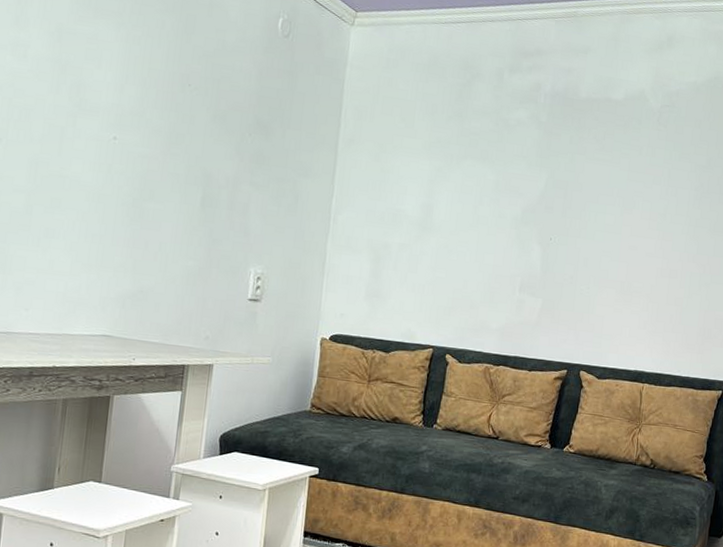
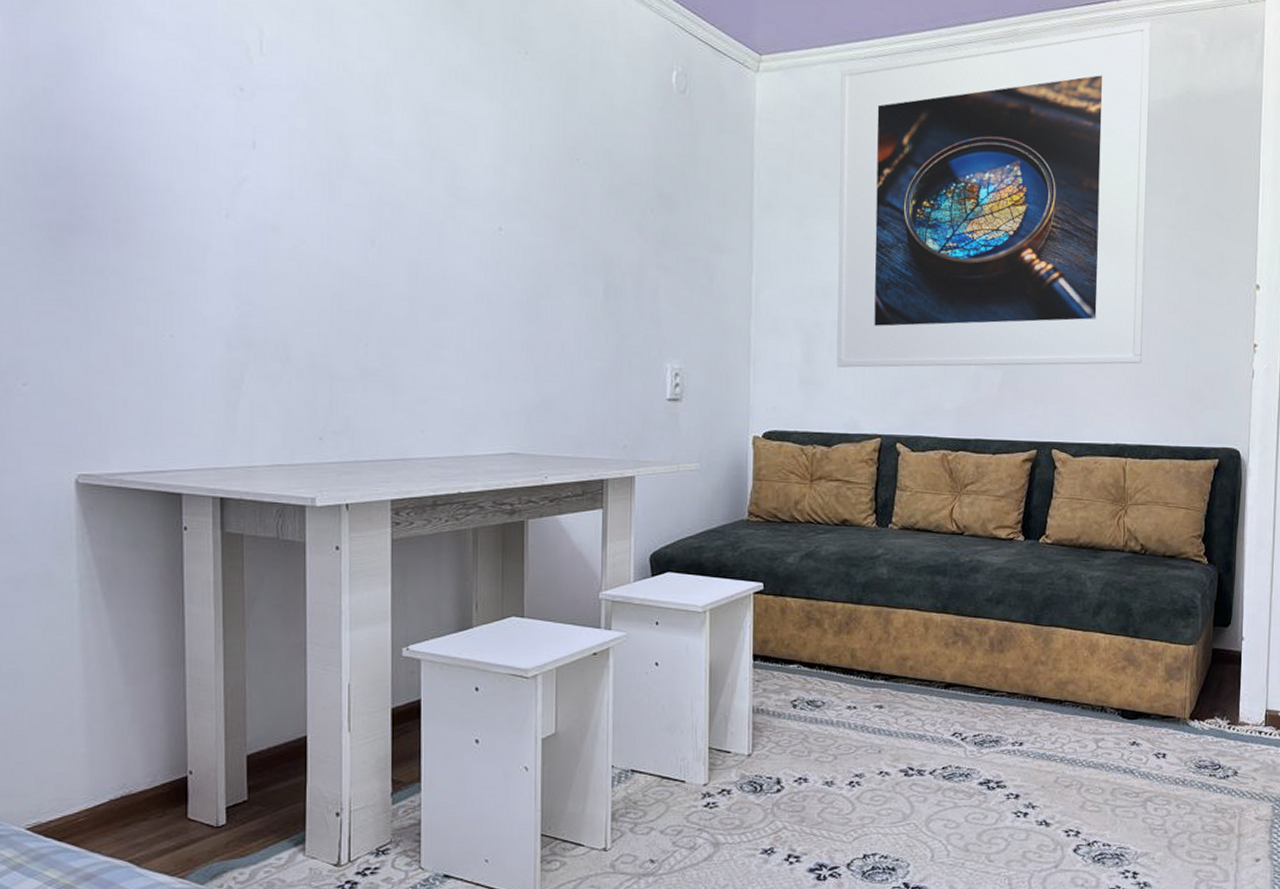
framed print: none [399,16,690,303] -> present [836,21,1152,368]

